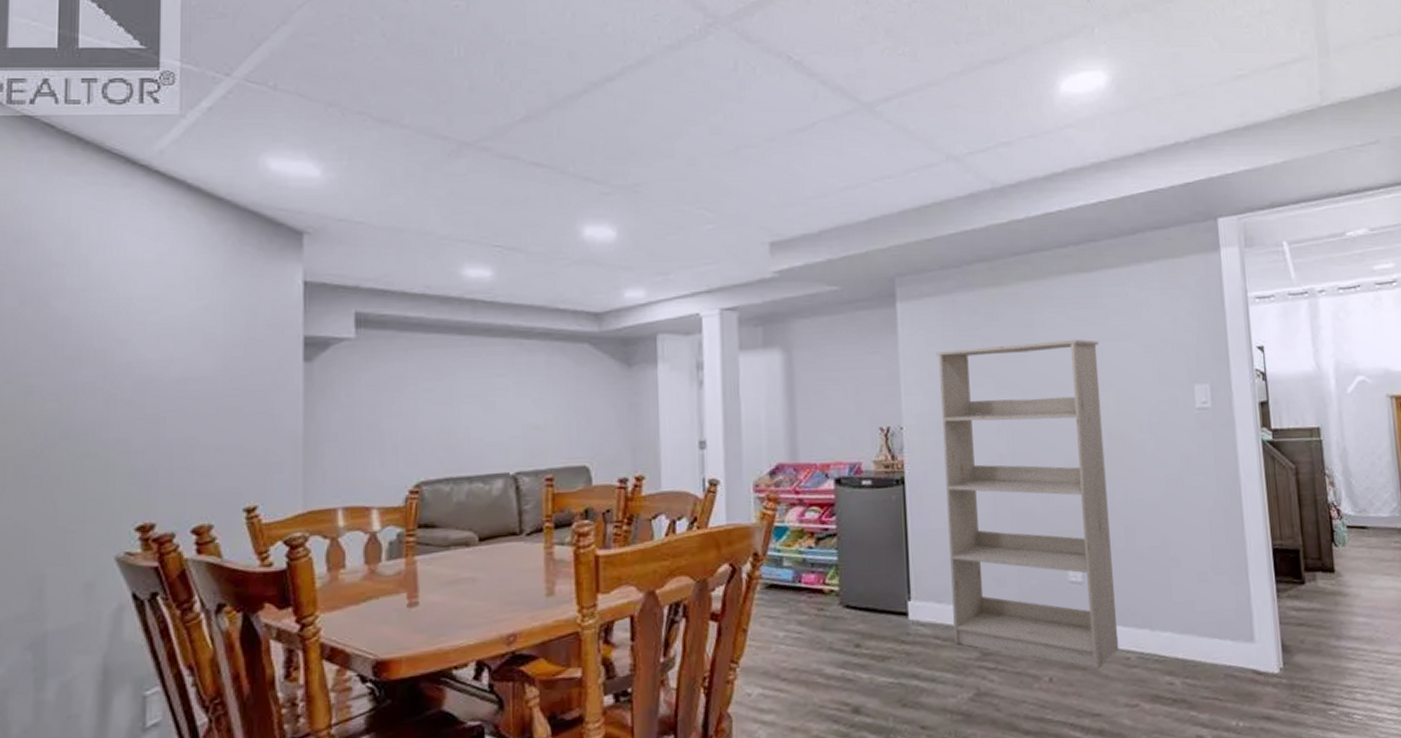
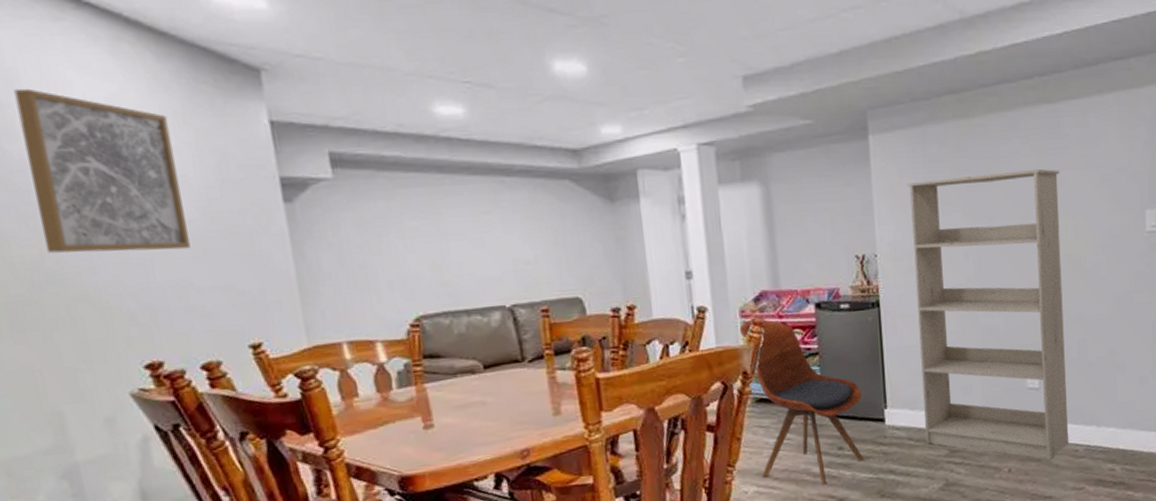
wall art: none [67,248,208,408] -> present [13,88,191,253]
dining chair: none [753,495,883,690] -> present [740,319,864,486]

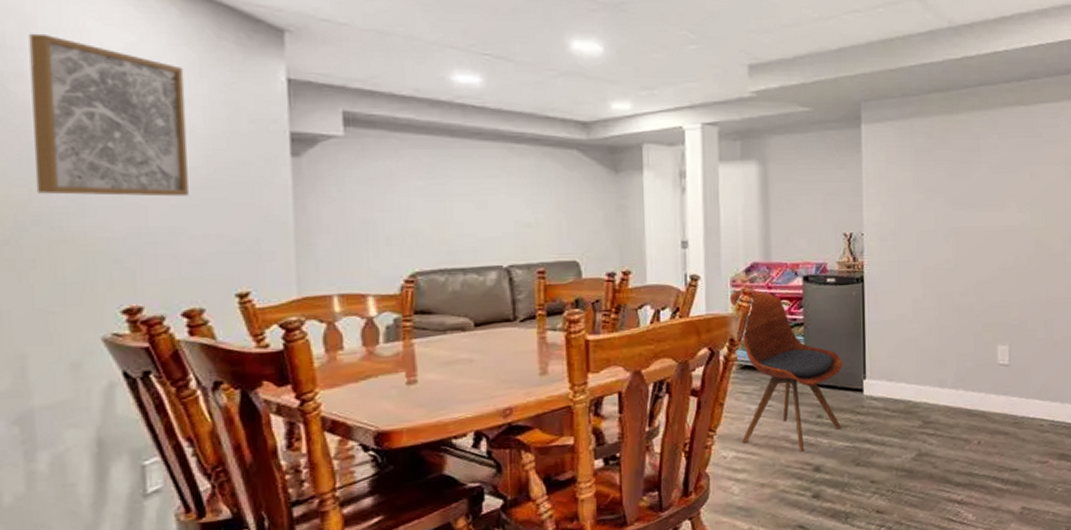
bookcase: present [907,168,1069,460] -> none [894,162,1035,434]

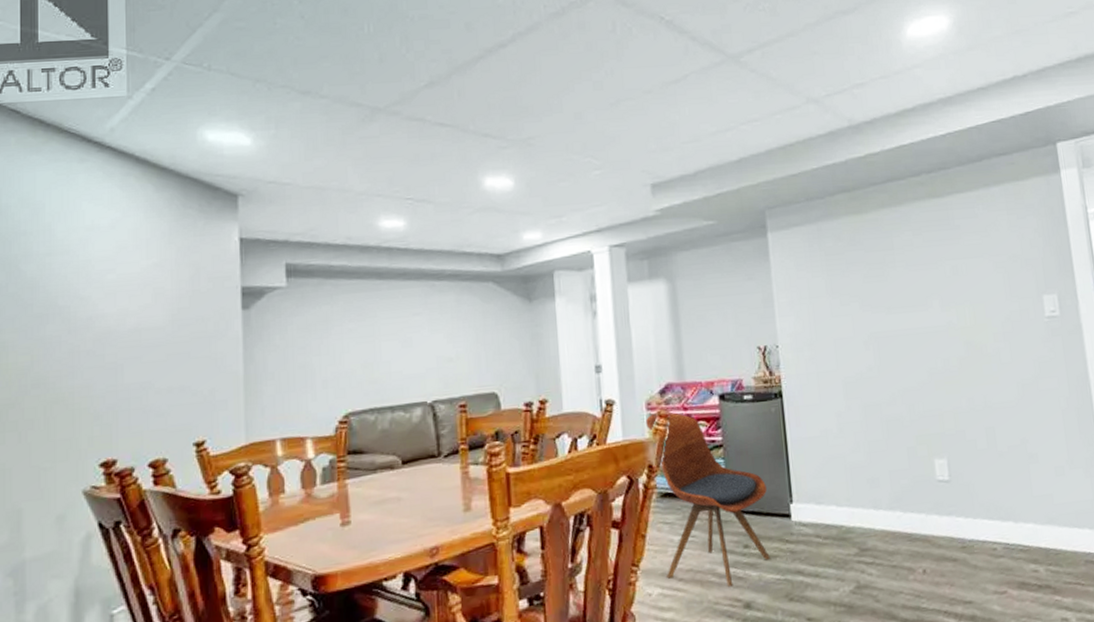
wall art: present [28,33,189,197] -> none [37,218,157,360]

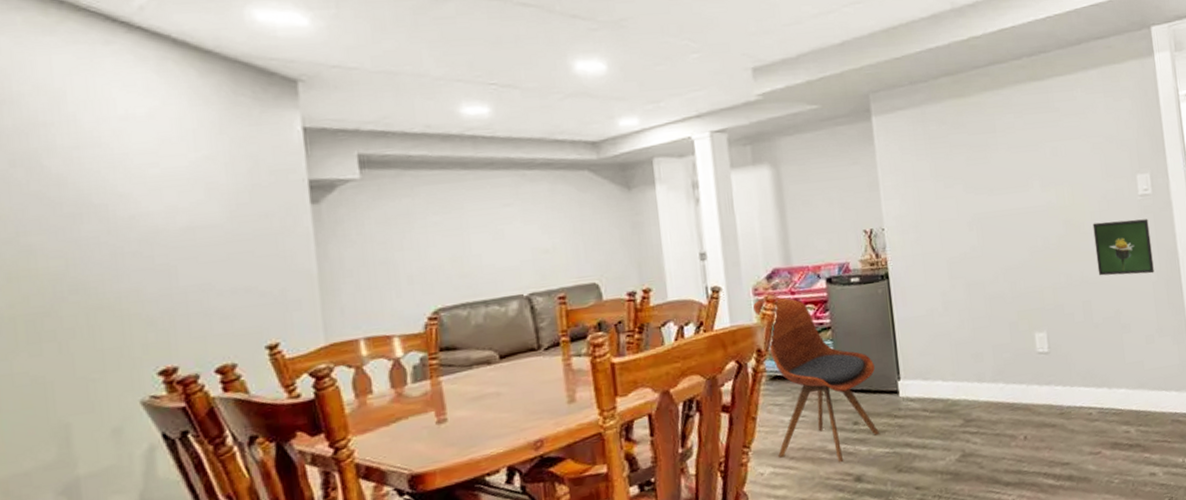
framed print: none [996,342,1064,401] -> present [1092,218,1154,276]

